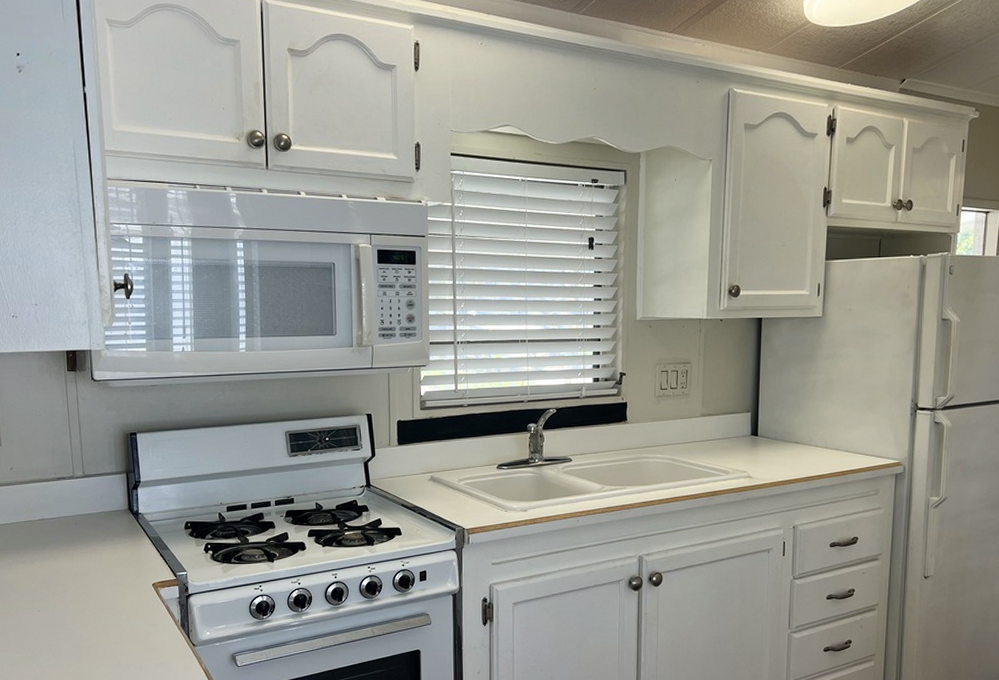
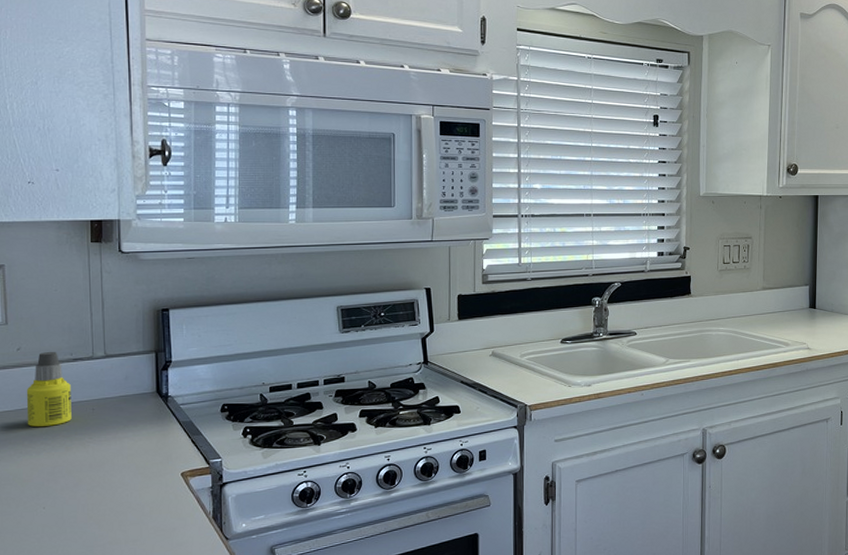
bottle: none [19,470,58,538] -> present [26,351,72,427]

